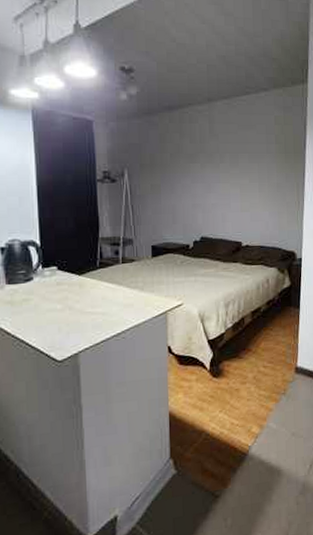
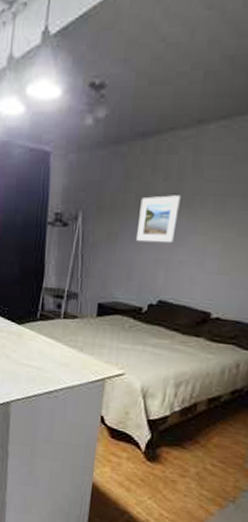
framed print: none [175,154,205,191] -> present [136,195,181,244]

